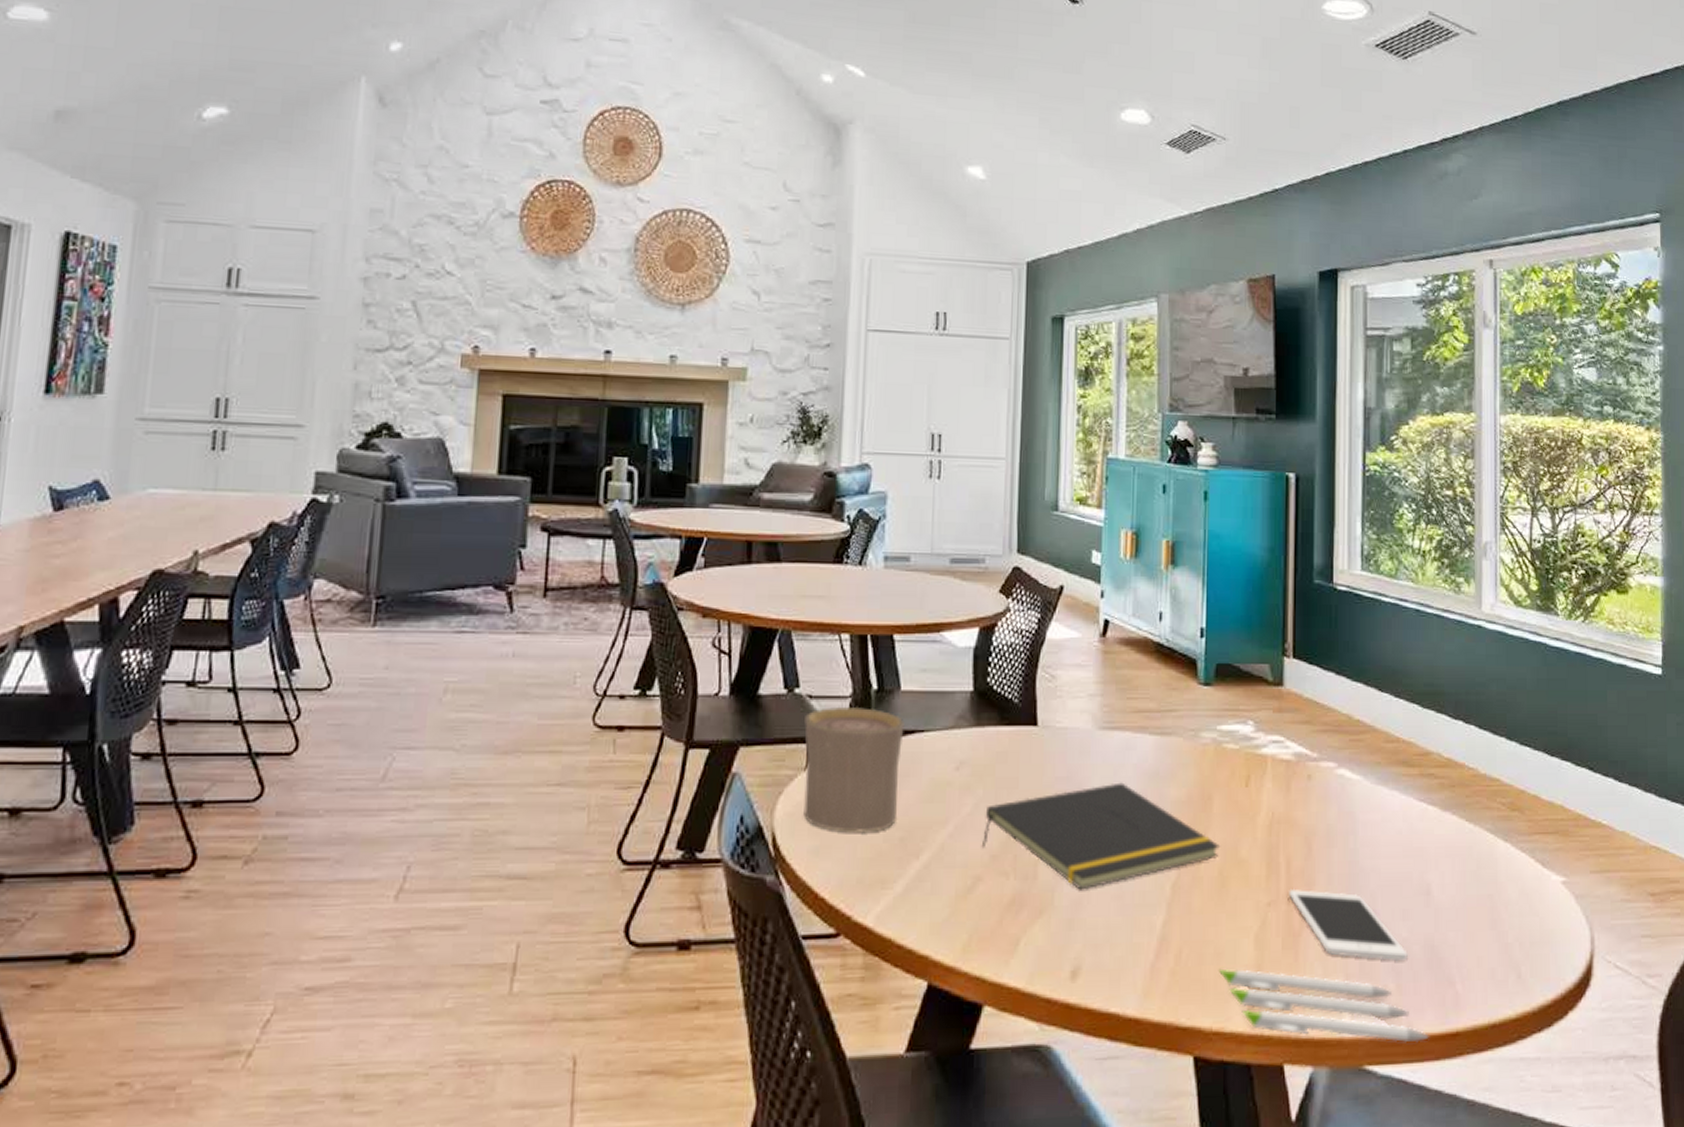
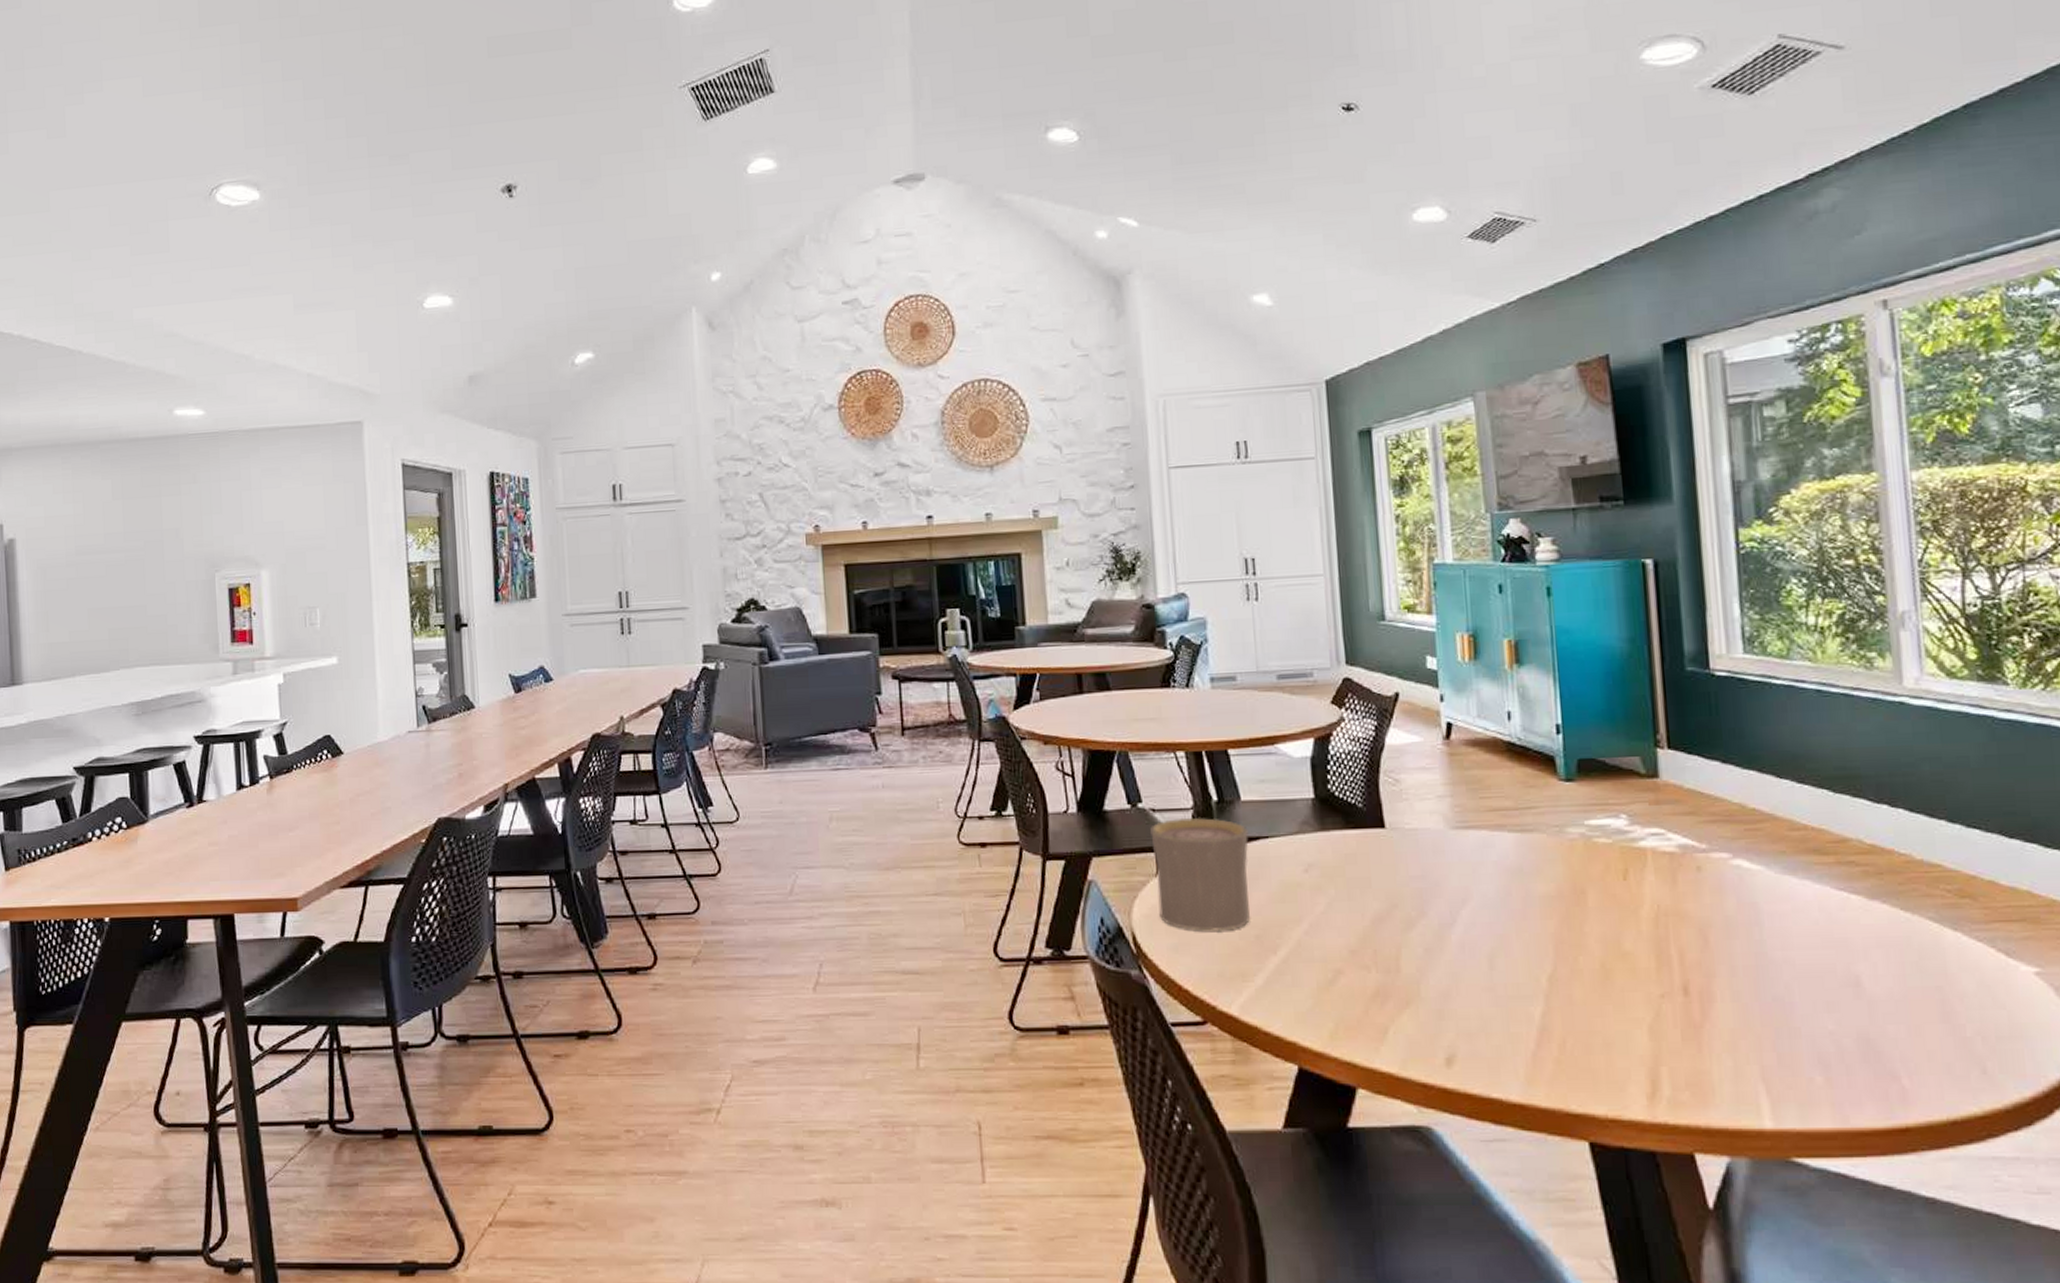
notepad: present [981,782,1221,890] -> none [1338,879,1601,983]
pen: present [1219,968,1429,1043] -> none [1610,1058,1872,1137]
cell phone: present [1289,888,1408,962] -> none [1685,980,1837,1055]

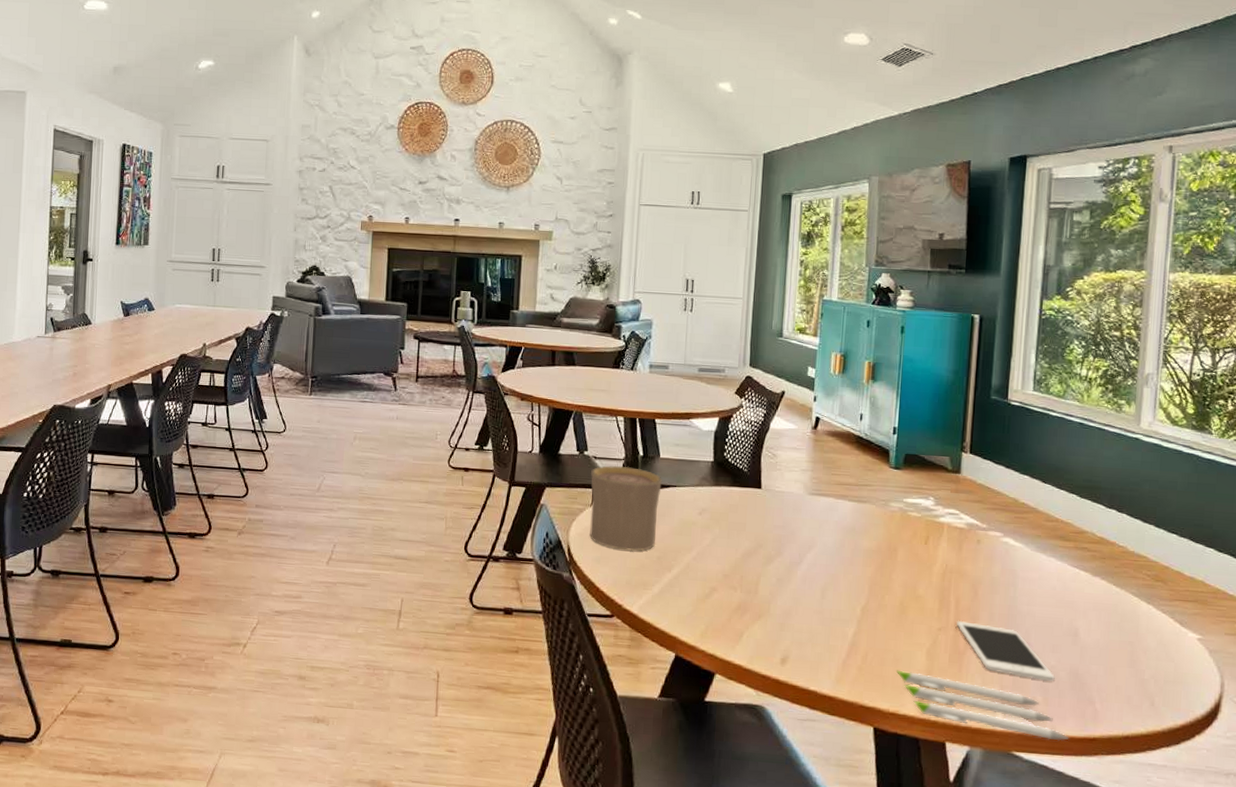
pen: none [1610,1058,1872,1137] -> present [897,670,1069,741]
cell phone: none [1685,980,1837,1055] -> present [957,620,1055,682]

